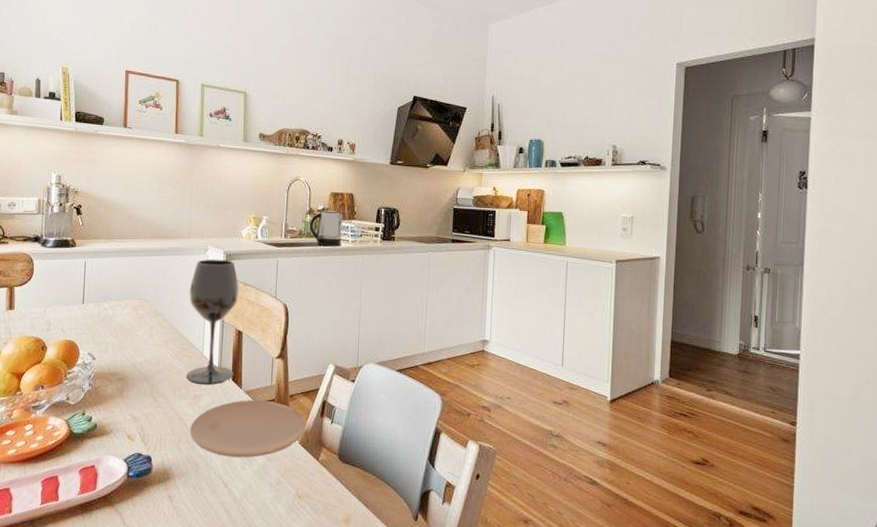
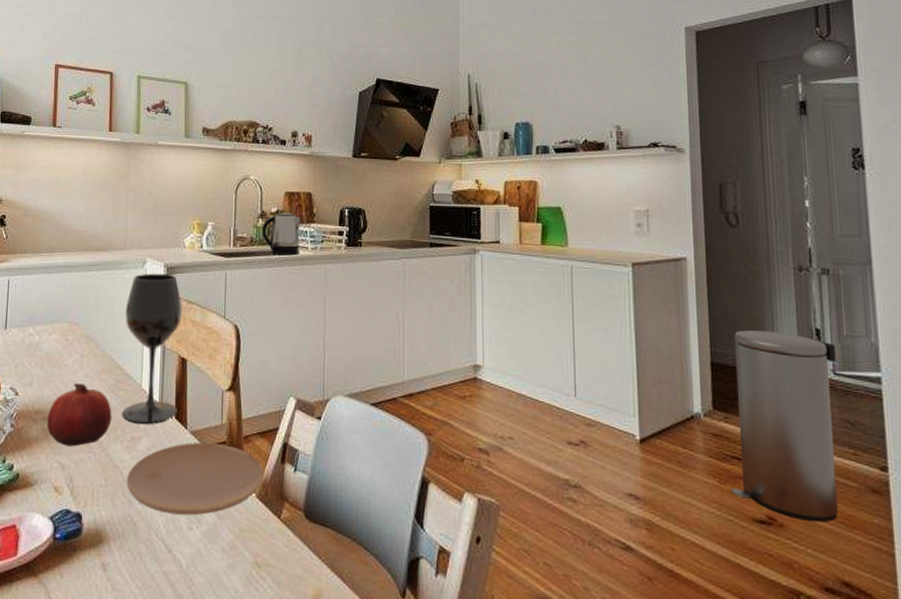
fruit: none [120,350,178,403] -> present [46,383,112,447]
pedal bin: none [676,316,768,463] -> present [730,330,838,522]

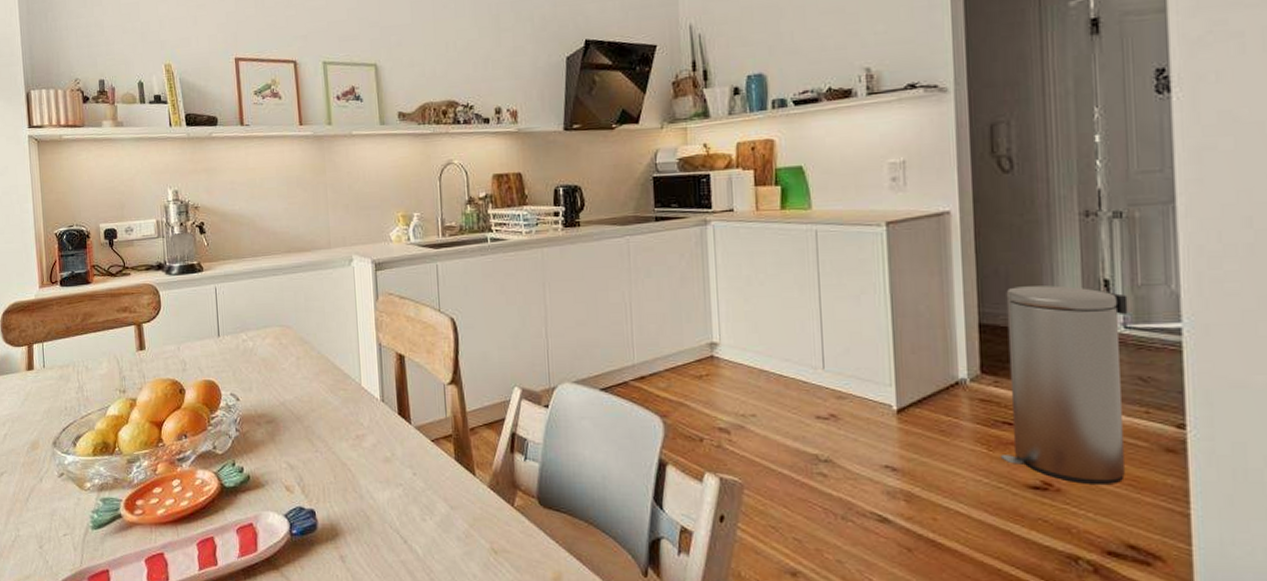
fruit: present [46,383,112,447] -> none [270,386,335,447]
wineglass: present [122,273,182,424] -> none [336,270,400,421]
plate: present [127,442,264,516] -> none [356,436,494,507]
kettle: present [262,212,301,256] -> none [471,196,513,243]

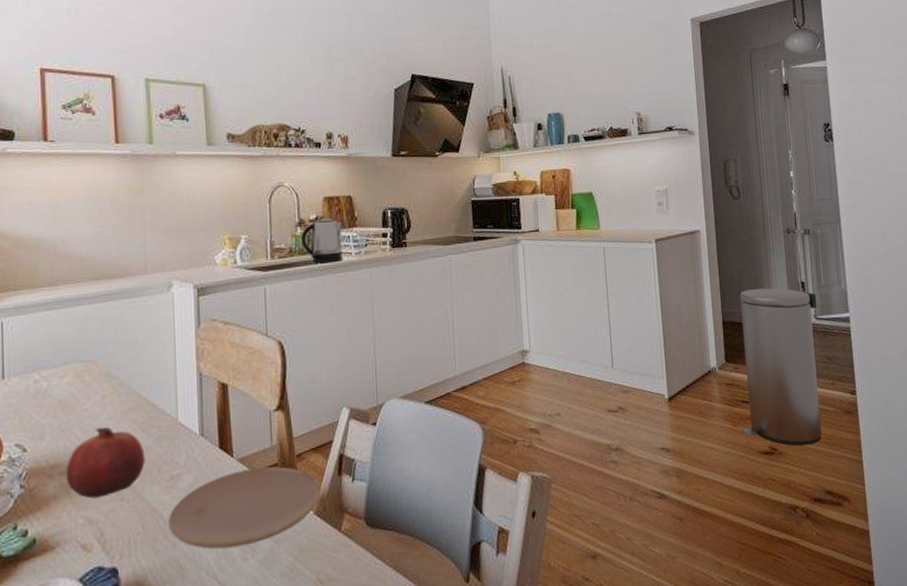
fruit: none [270,386,335,447] -> present [65,427,145,499]
plate: none [356,436,494,507] -> present [169,466,321,549]
kettle: none [471,196,513,243] -> present [301,218,343,264]

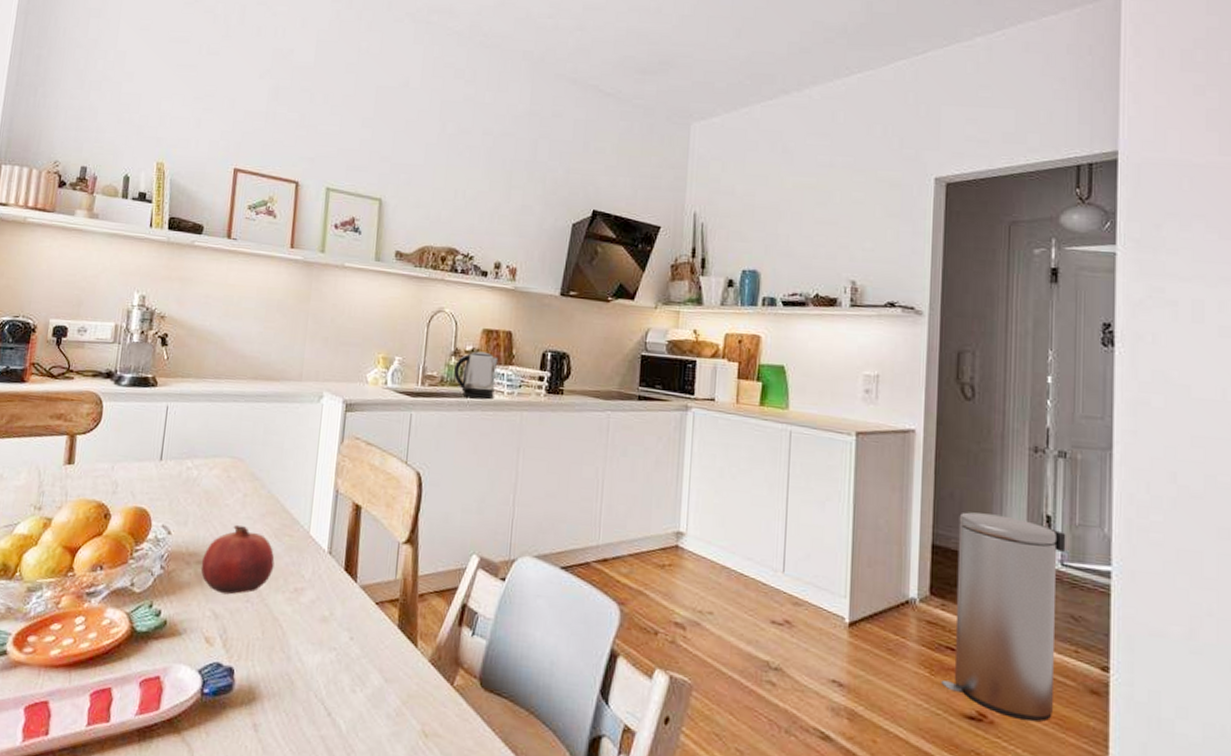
plate: present [169,466,321,549] -> none [286,597,439,677]

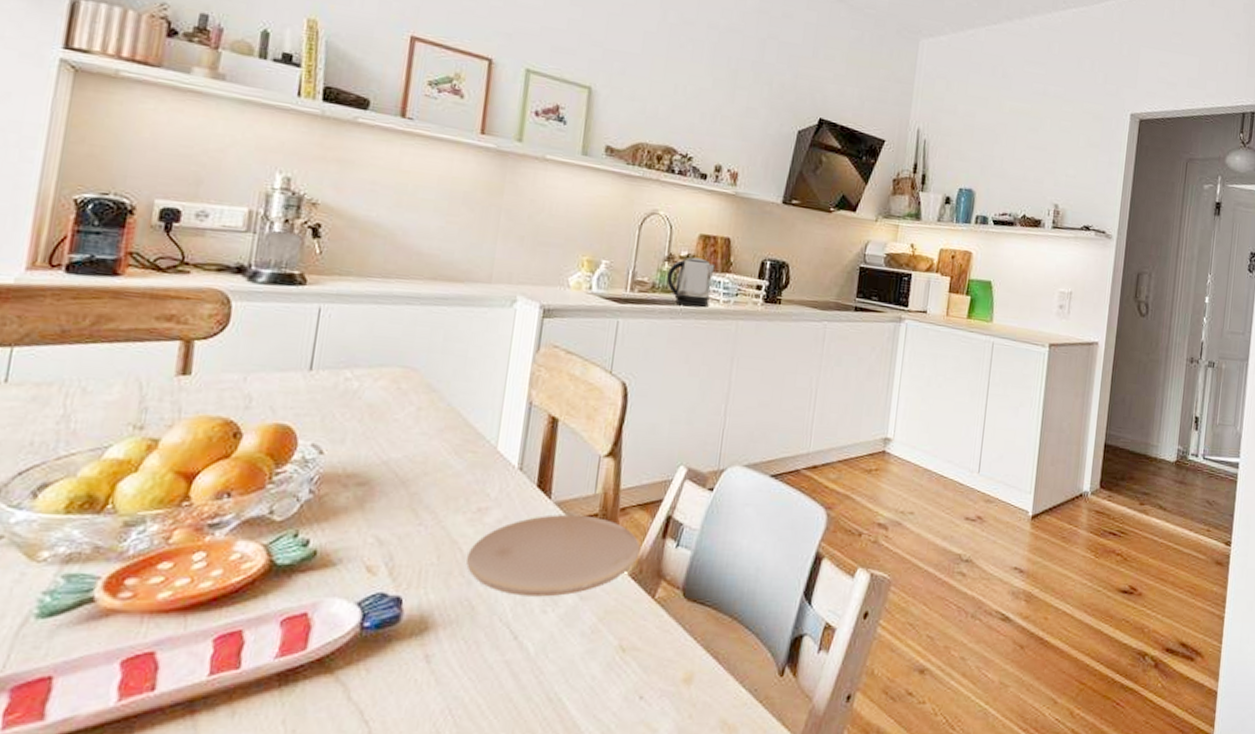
fruit: present [200,525,275,595] -> none [361,442,455,519]
plate: none [286,597,439,677] -> present [466,514,641,597]
pedal bin: present [940,512,1066,722] -> none [1103,415,1209,590]

